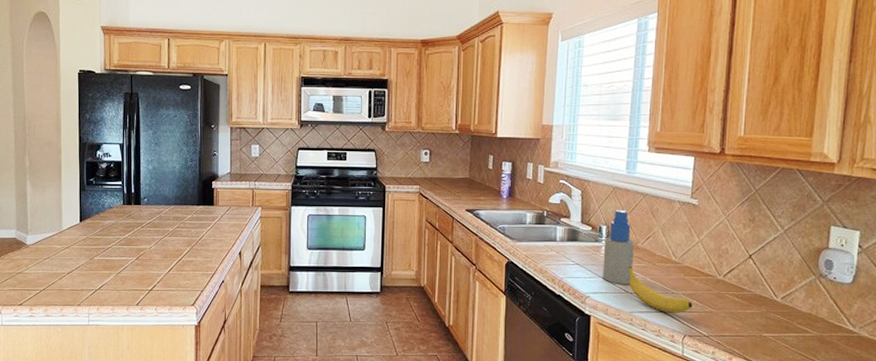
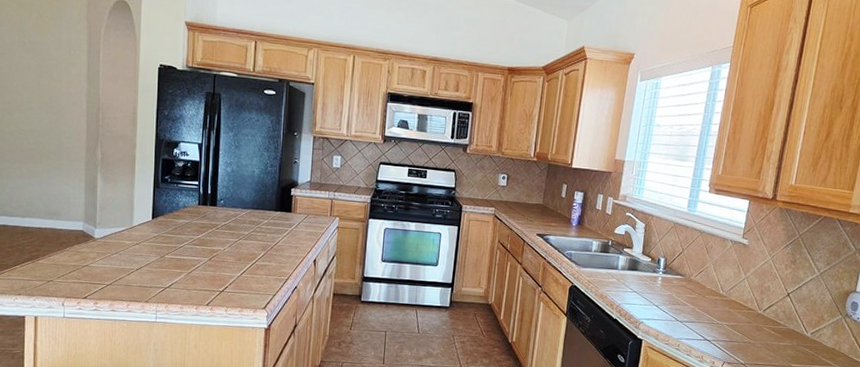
spray bottle: present [602,209,634,284] -> none [656,243,688,313]
fruit: present [628,266,693,313] -> none [679,297,734,342]

